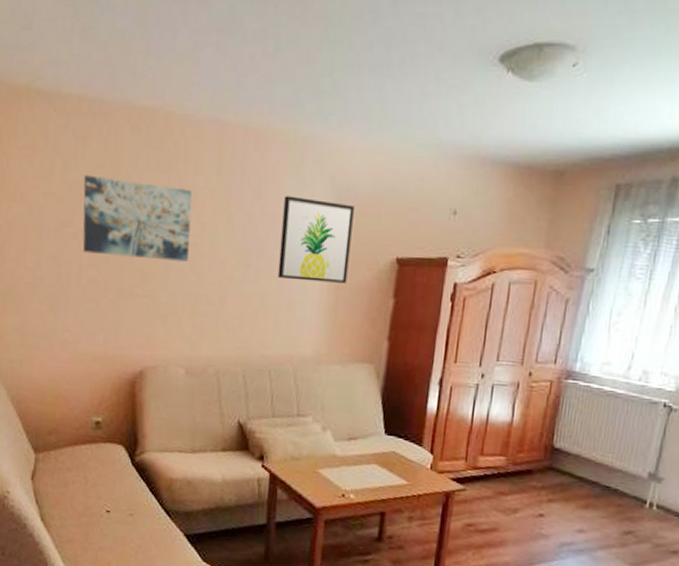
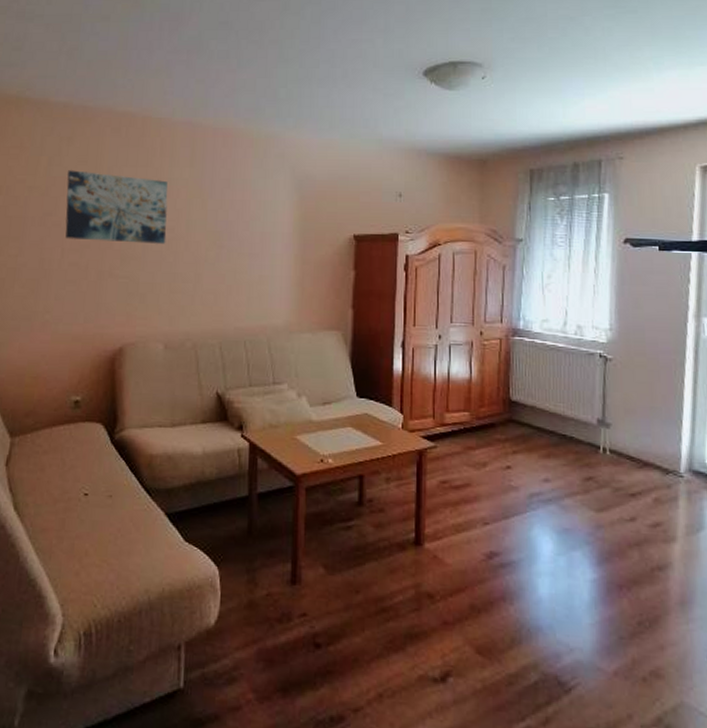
wall art: present [277,196,354,283] -> none [248,184,313,258]

